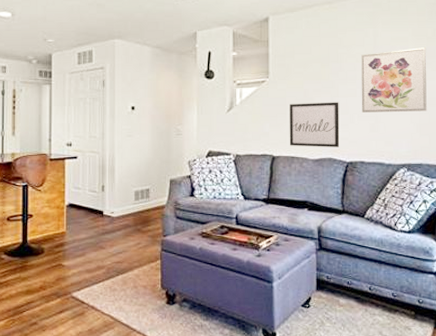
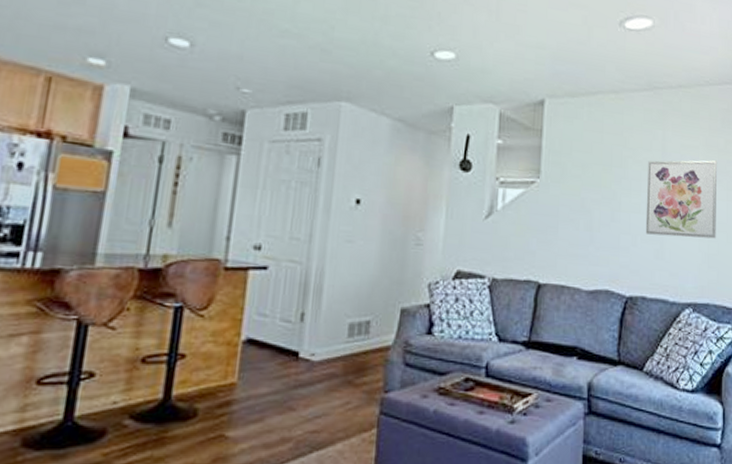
wall art: present [289,102,340,147] -> none [559,215,621,277]

